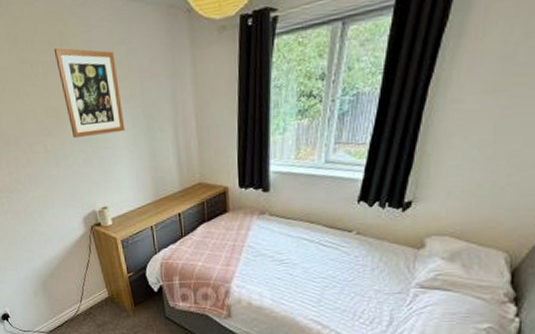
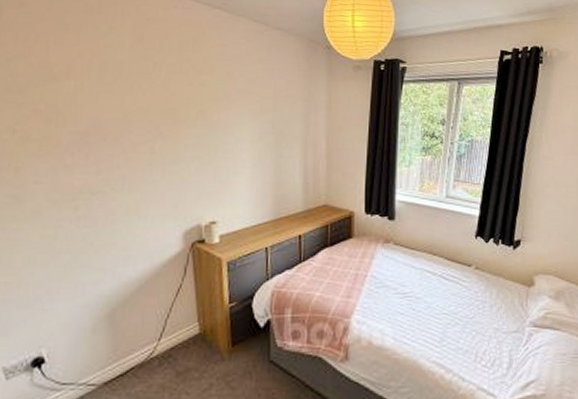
wall art: present [53,48,126,139] -> none [184,54,251,144]

